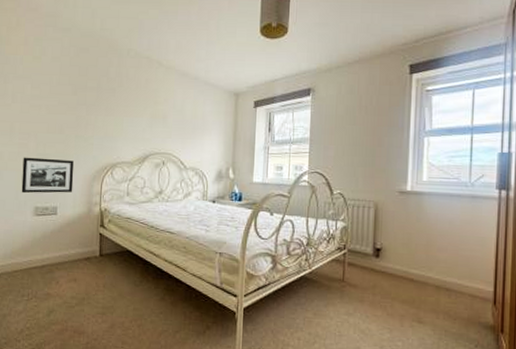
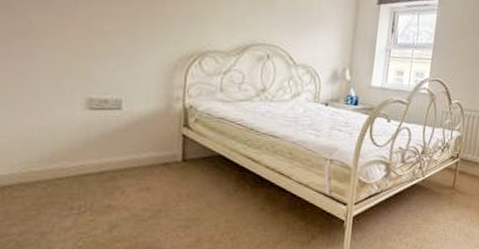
picture frame: present [21,157,74,194] -> none [65,31,147,84]

